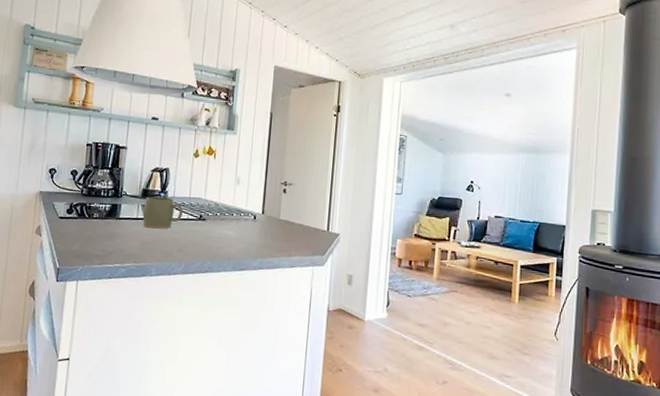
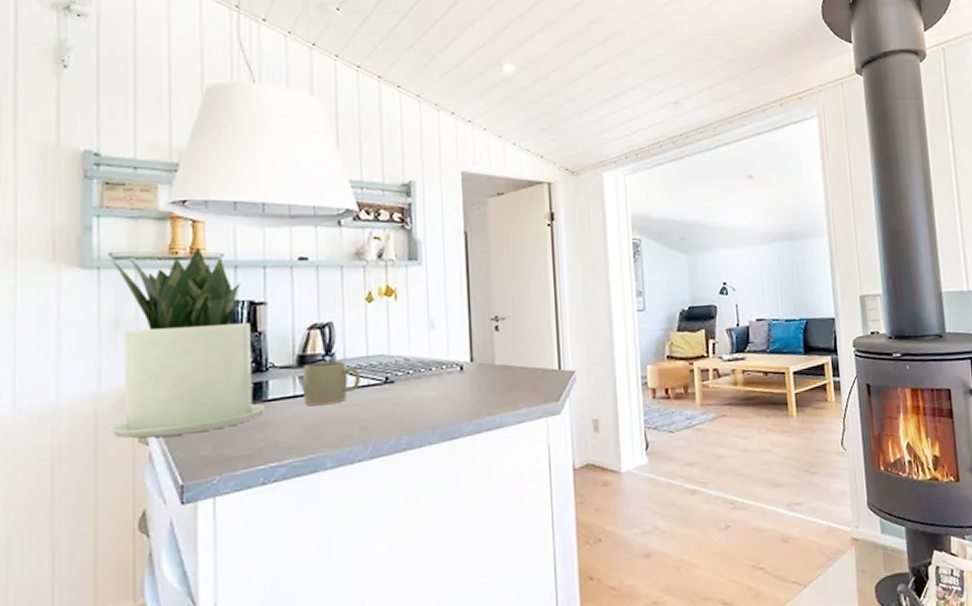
planter: none [19,101,118,234] -> present [109,248,266,439]

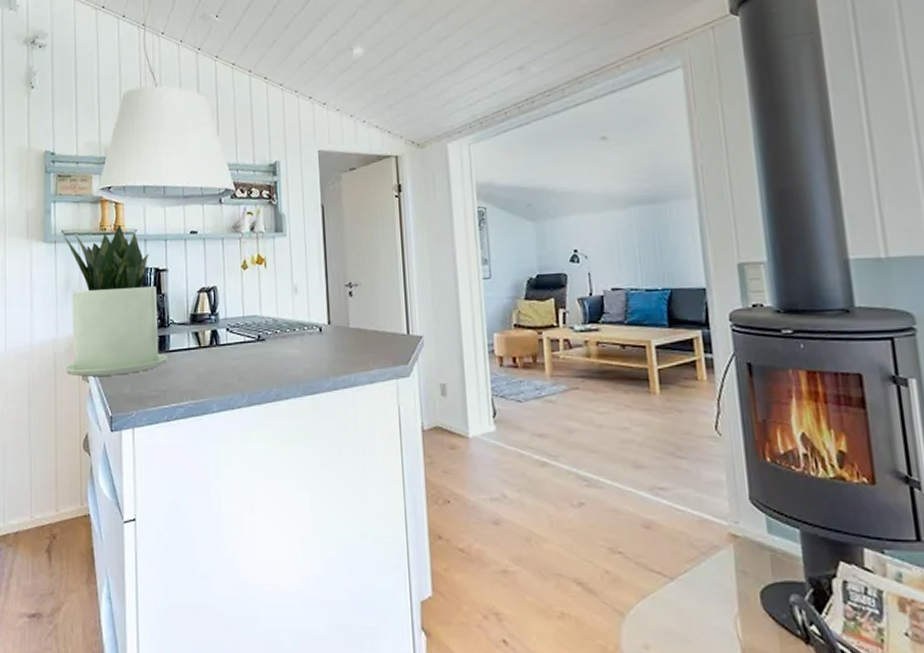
mug: present [302,361,360,407] -> none [194,320,238,358]

